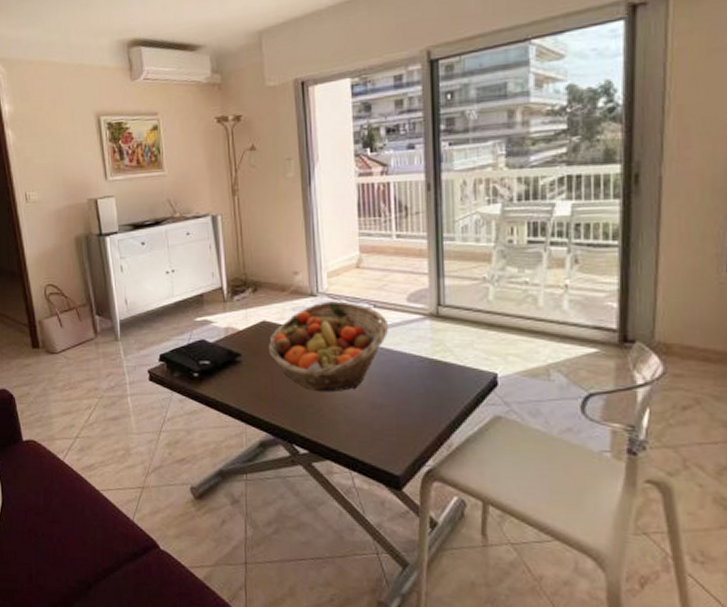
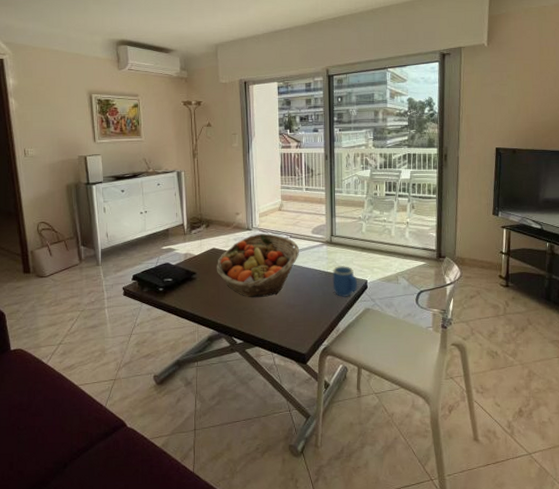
mug: none [440,349,481,399] -> present [332,265,357,298]

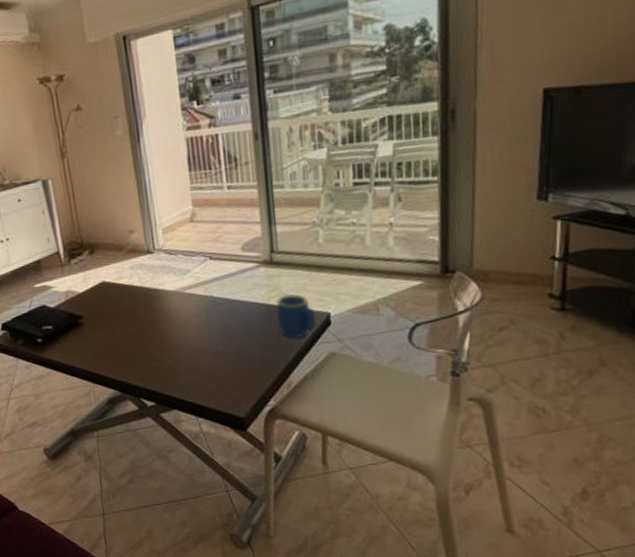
fruit basket: present [216,233,300,298] -> none [109,256,226,346]

